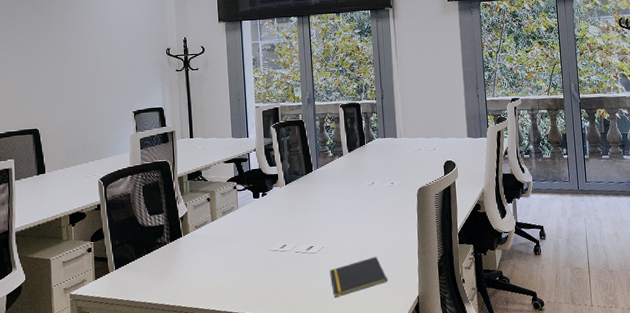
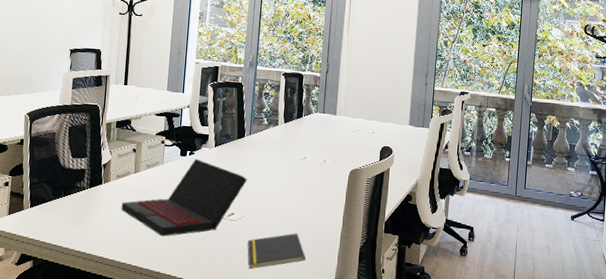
laptop: none [203,199,321,279] -> present [121,158,247,237]

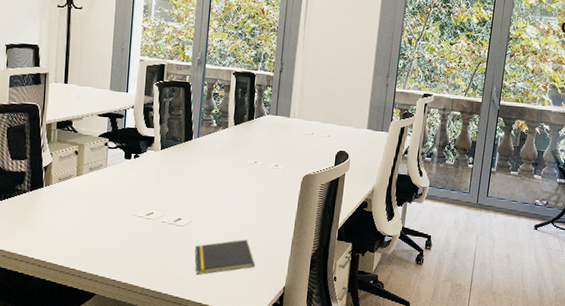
laptop: present [121,158,247,237] -> none [63,161,195,242]

